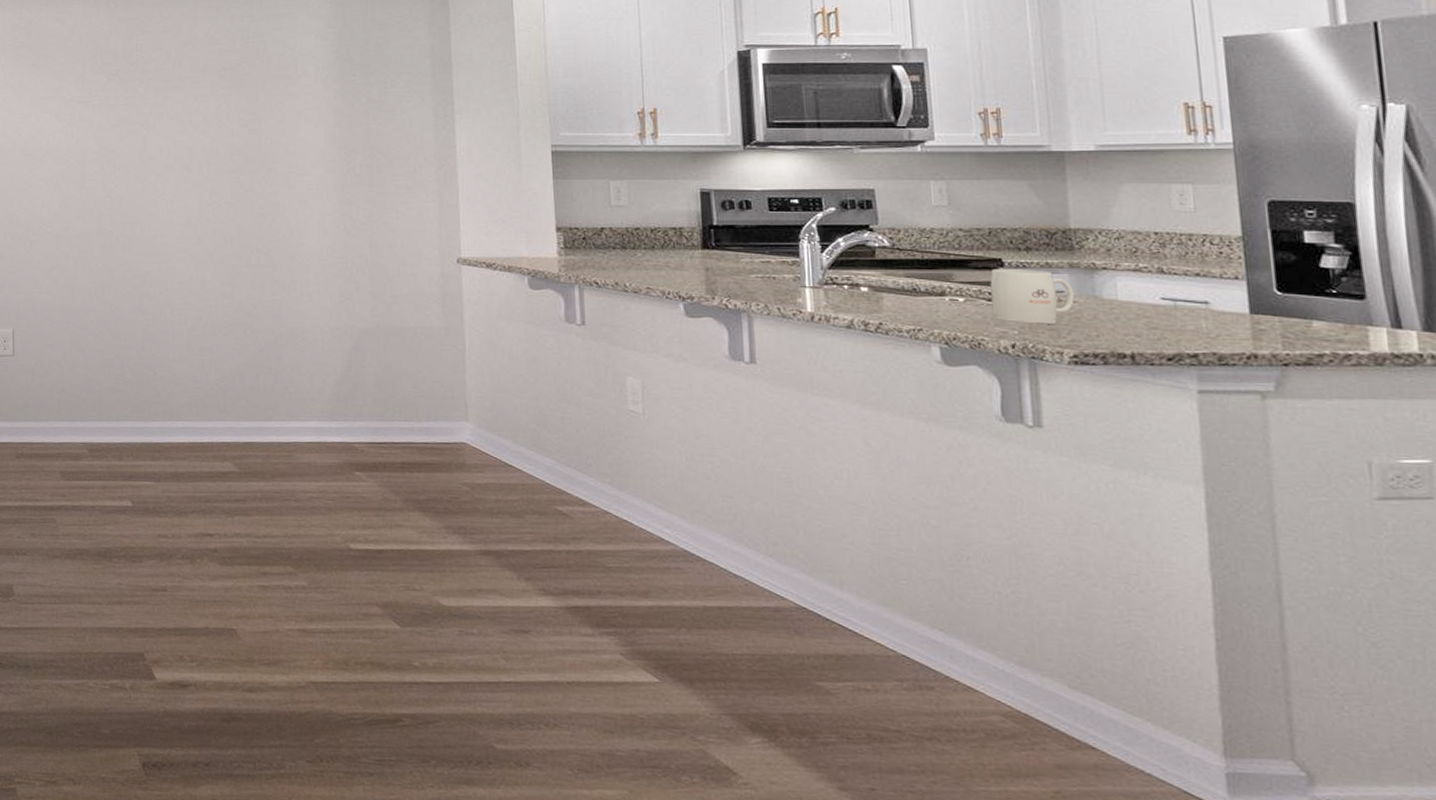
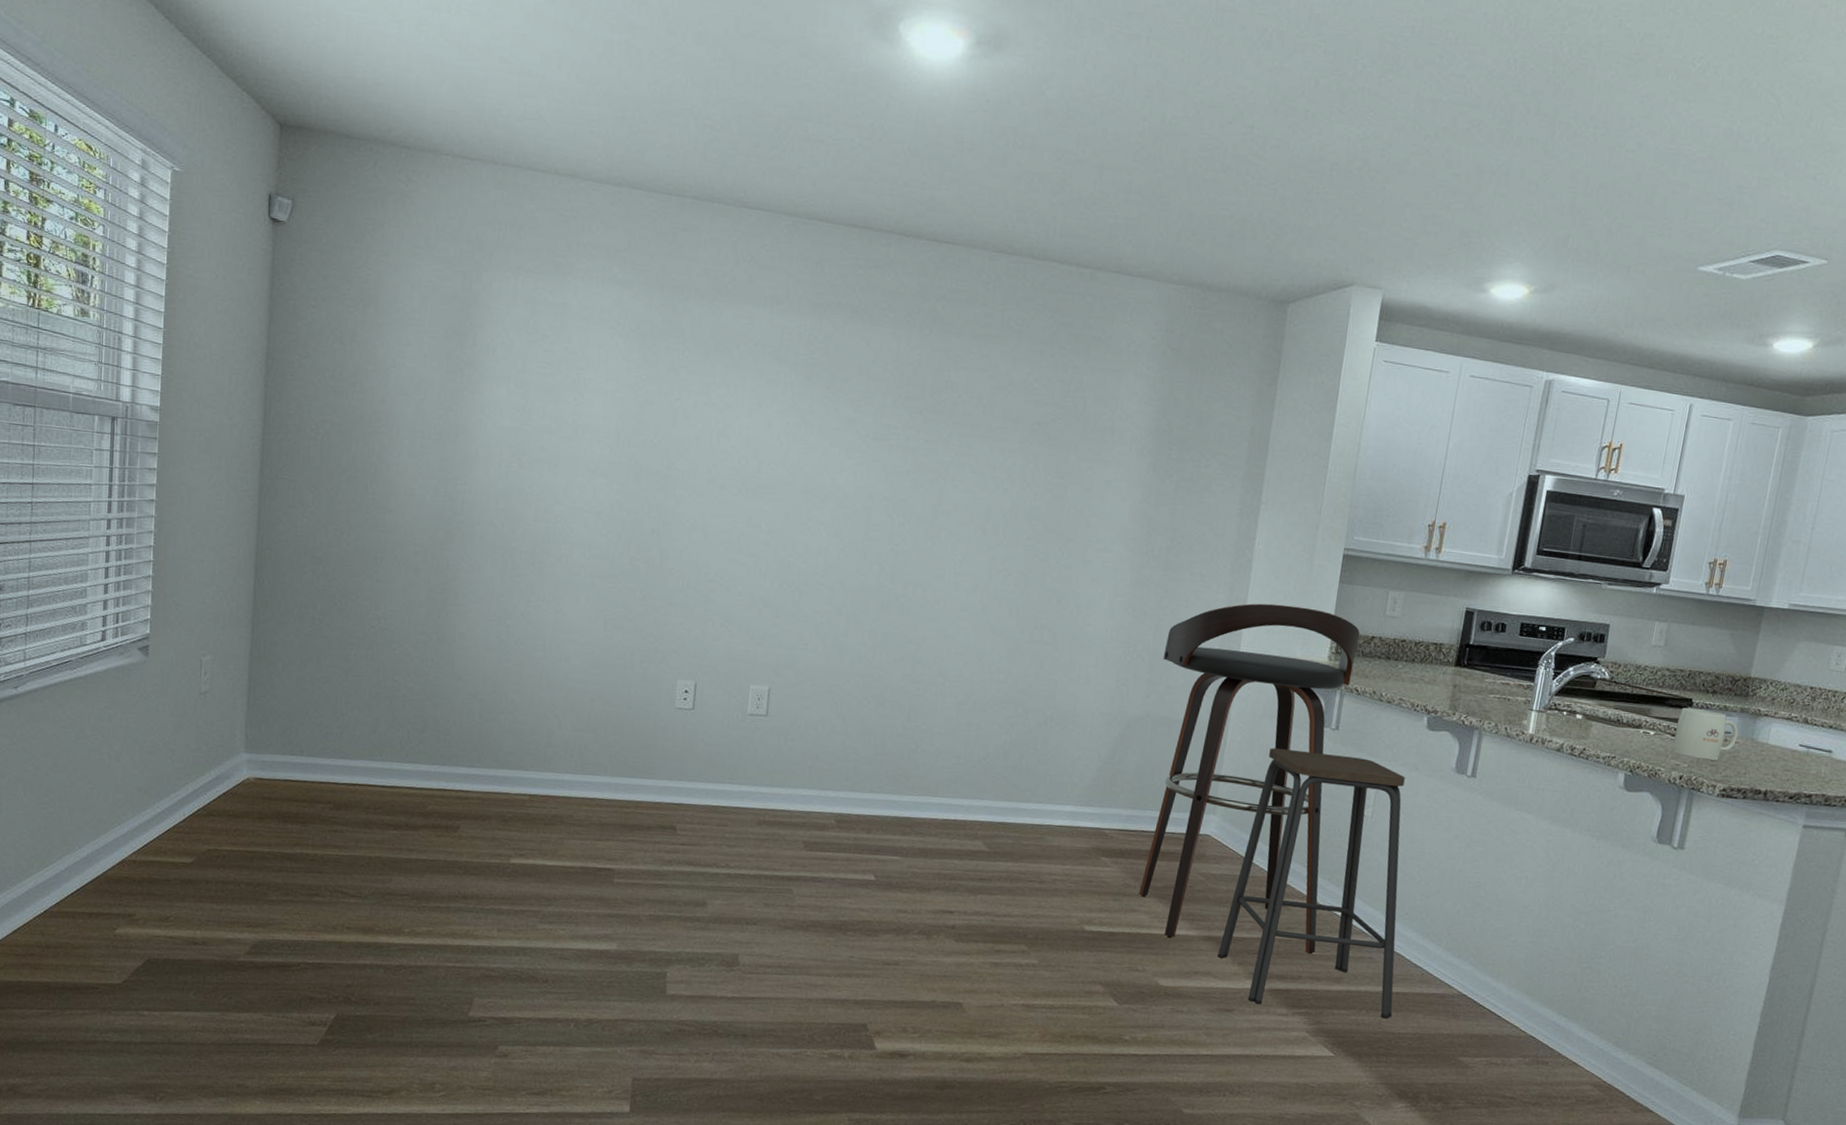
bar stool: none [383,206,611,566] -> present [1138,603,1360,954]
bar stool: none [500,349,720,638] -> present [1217,748,1405,1019]

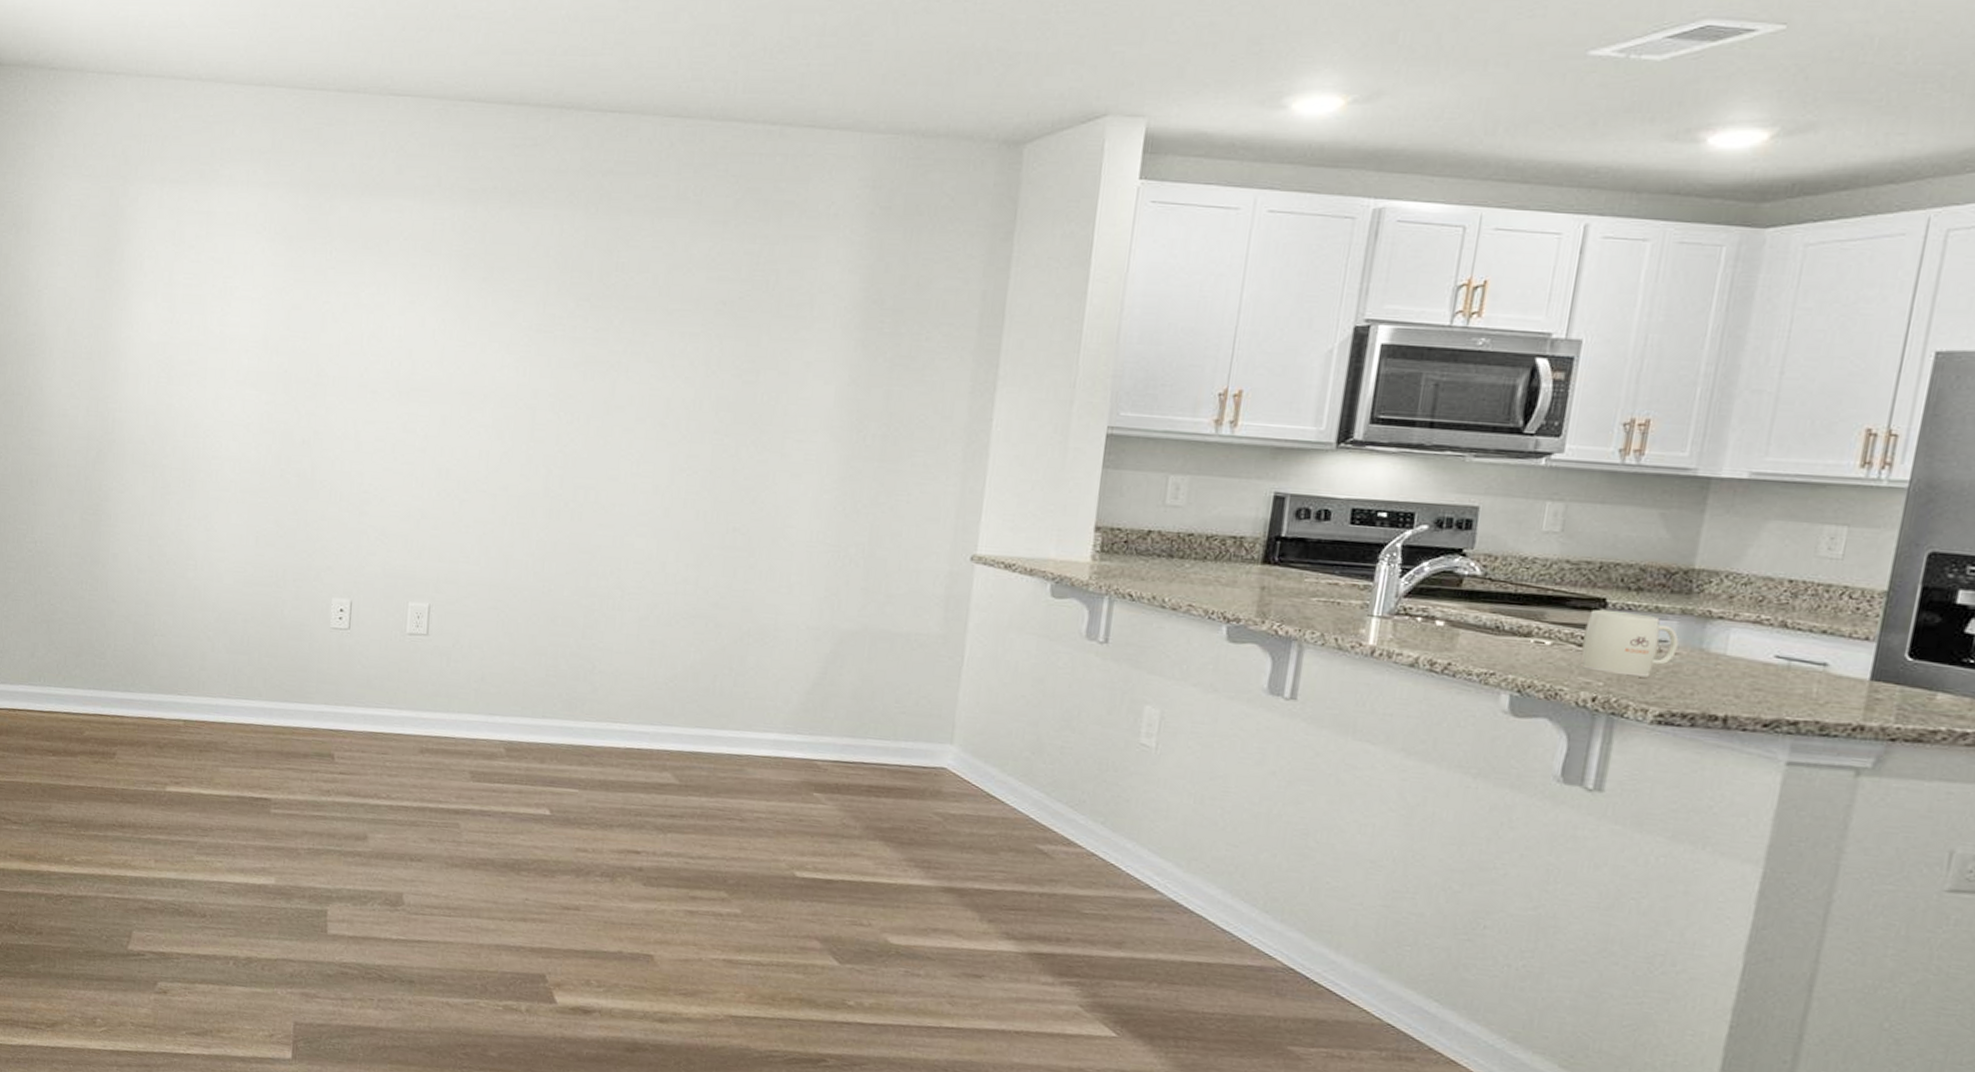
bar stool: present [1138,603,1360,954] -> none [860,495,1133,913]
bar stool: present [1217,748,1405,1019] -> none [961,665,1200,995]

